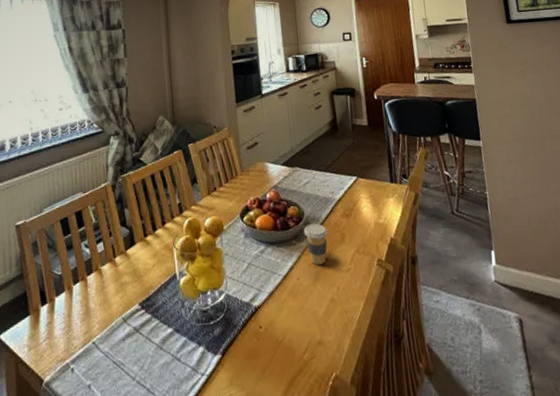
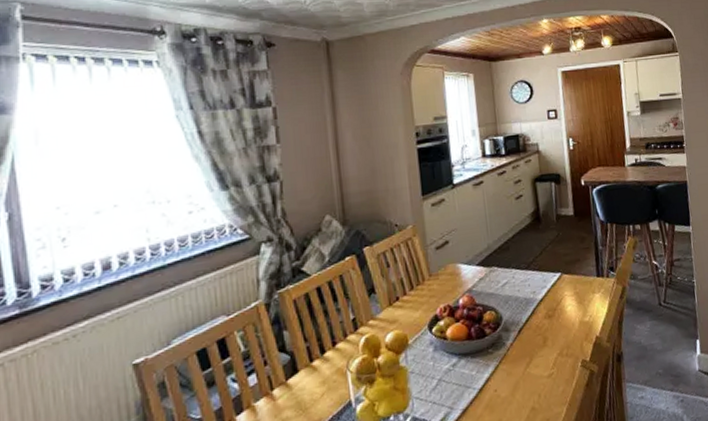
coffee cup: present [303,223,328,265] -> none [501,328,529,373]

